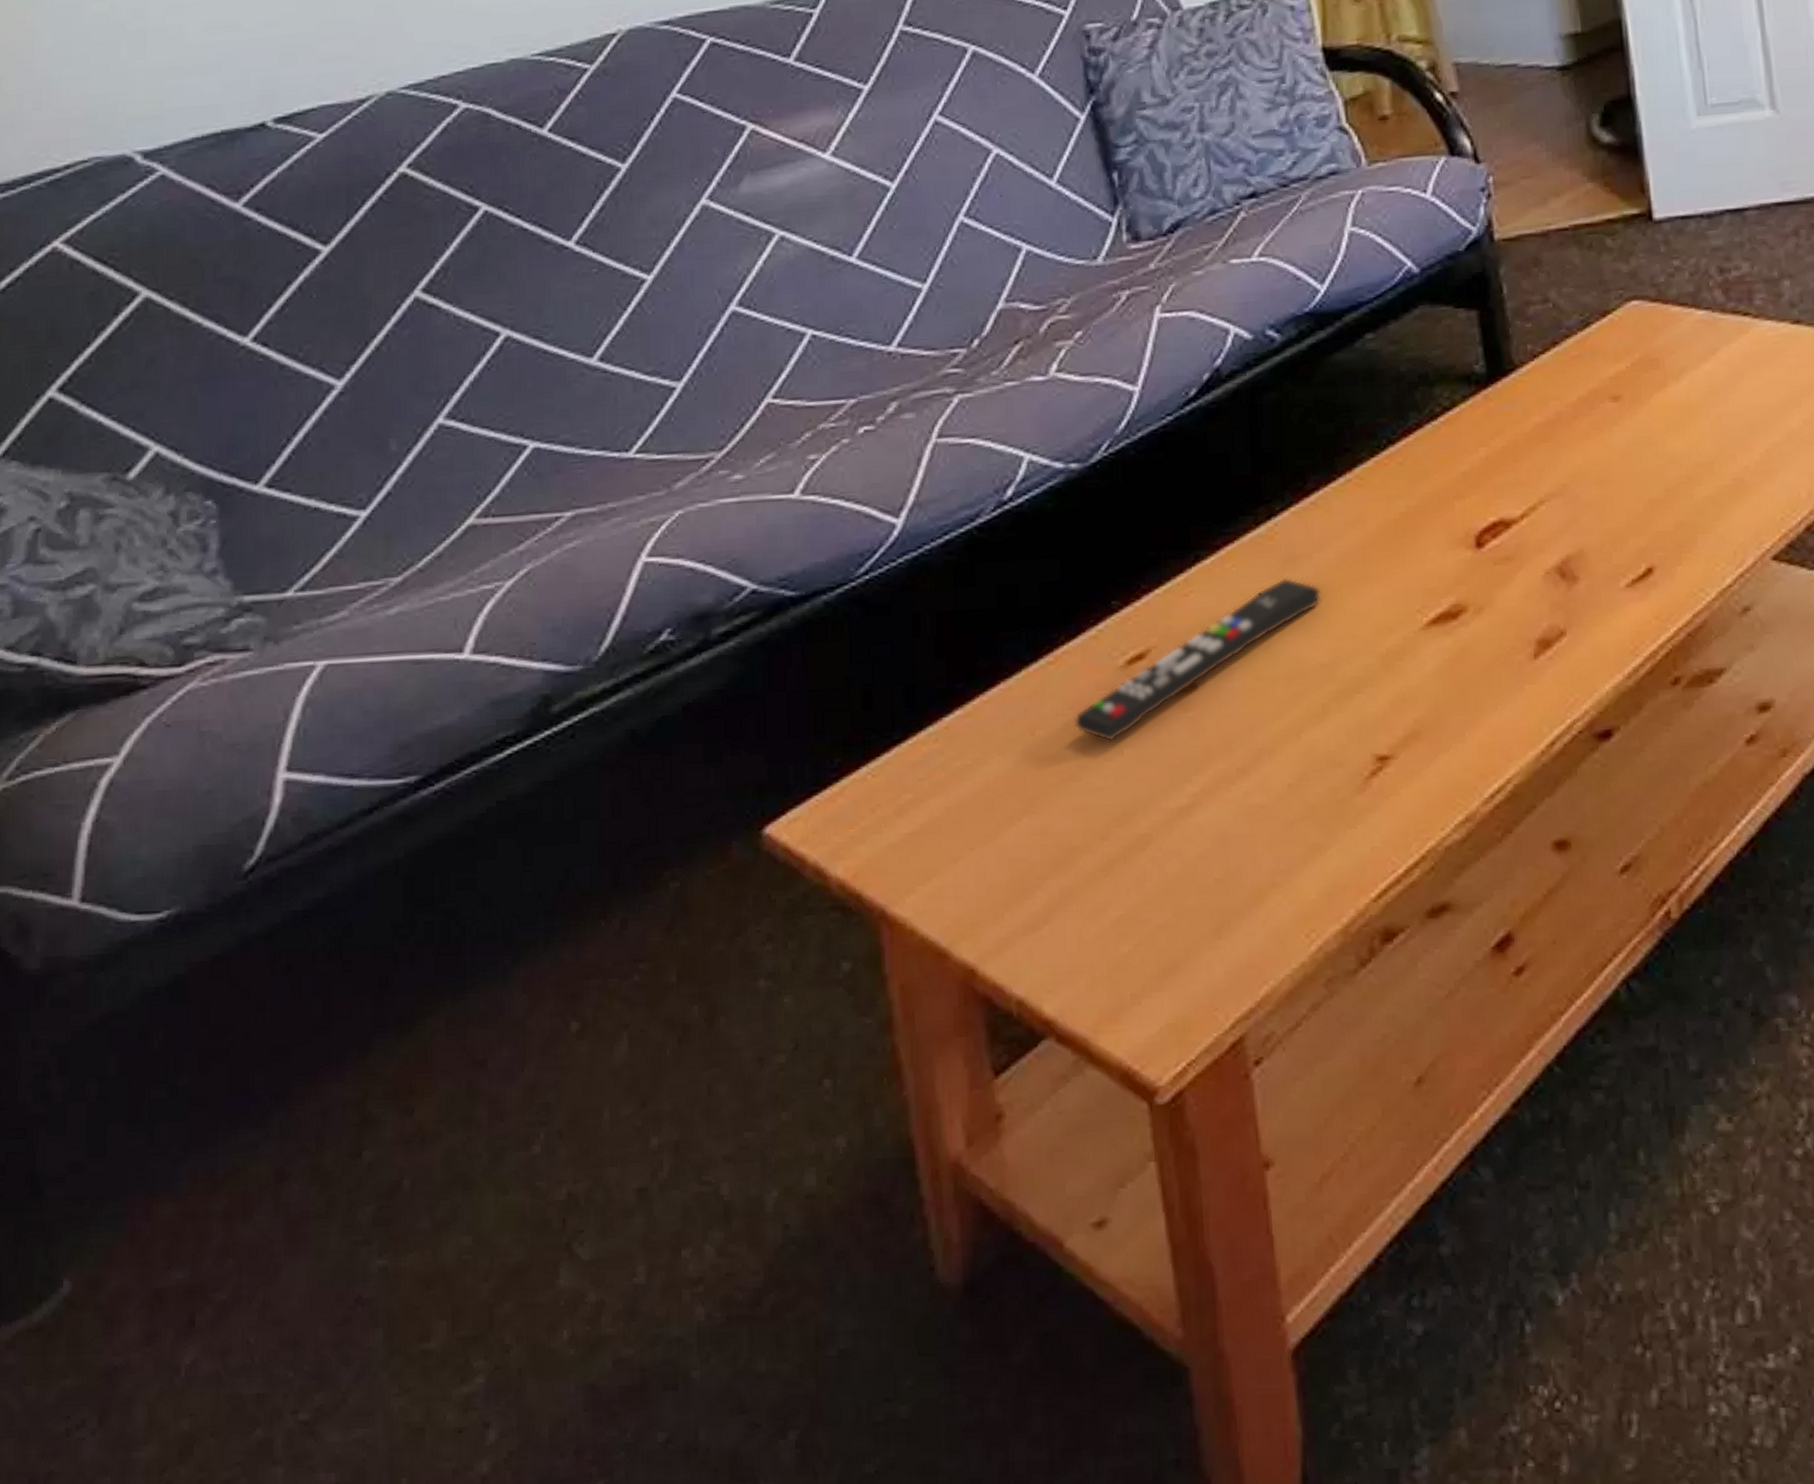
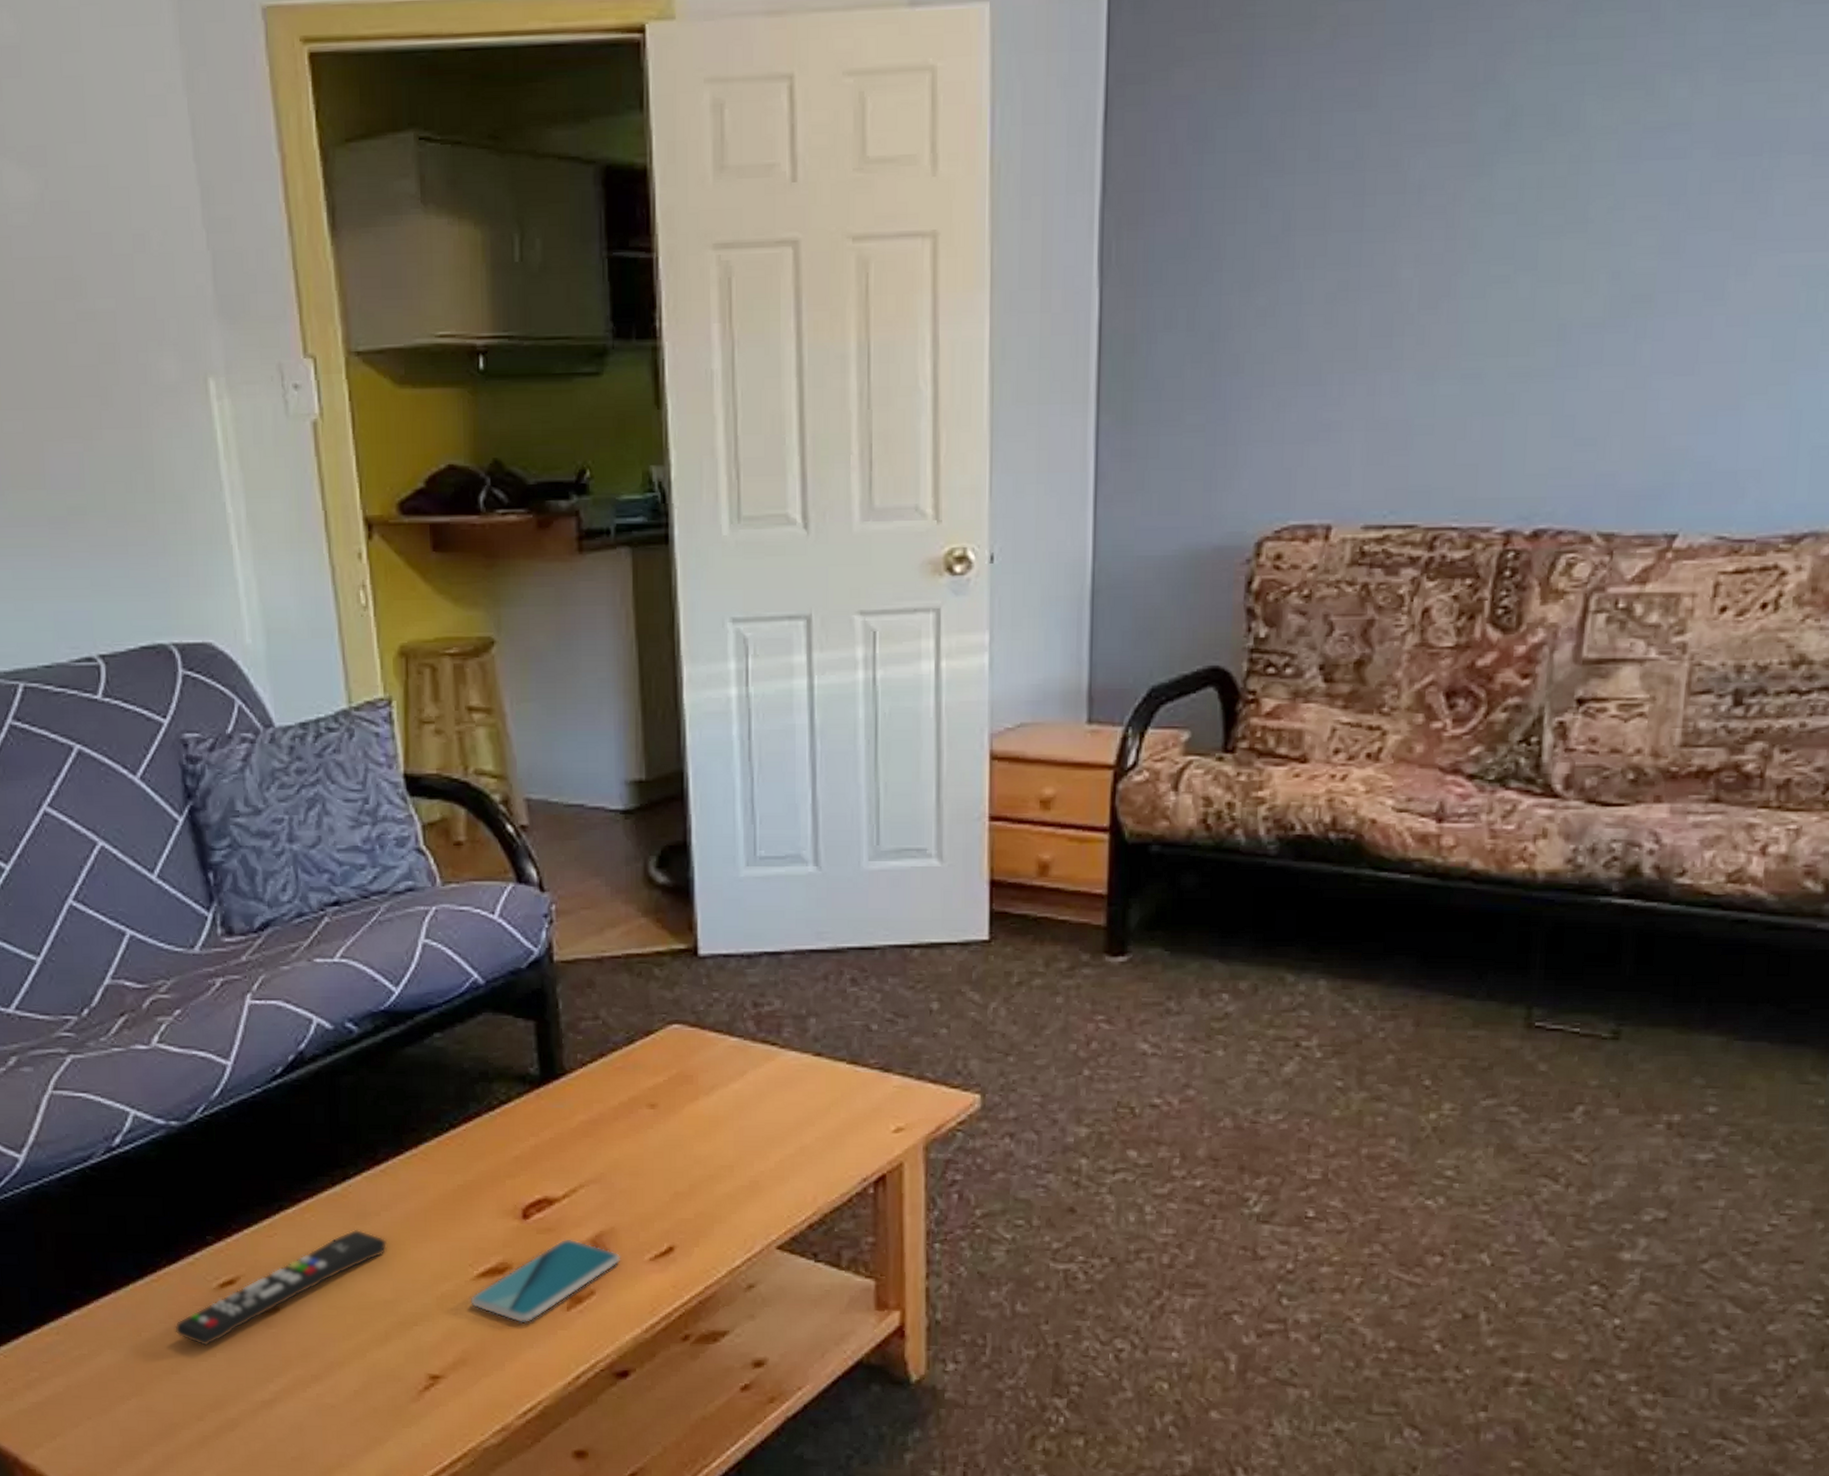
smartphone: none [1420,567,1593,680] -> present [470,1238,621,1324]

